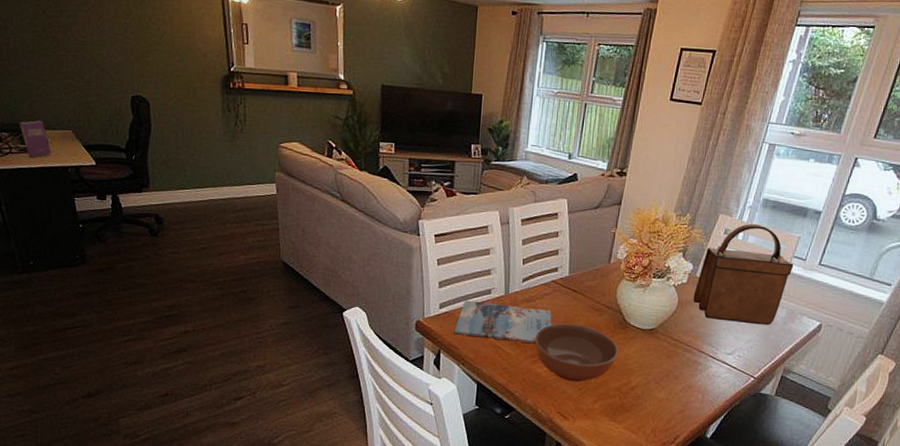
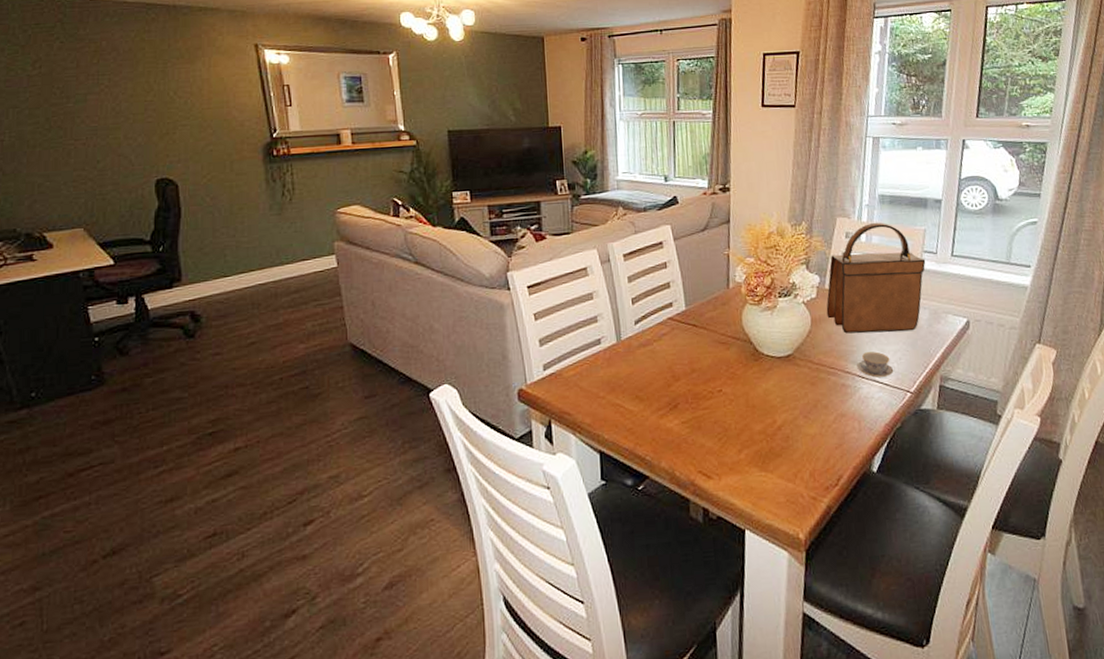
book: present [19,121,52,158] -> none [16,222,59,267]
magazine: present [453,300,552,344] -> none [563,352,676,398]
bowl: present [534,323,619,382] -> none [658,363,756,432]
teacup: none [711,337,743,361] -> present [857,352,894,378]

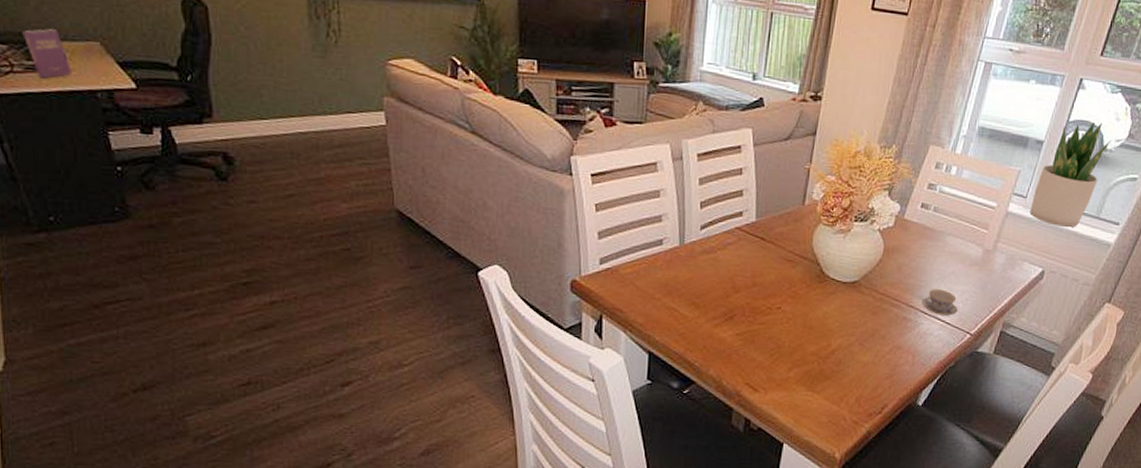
book: none [16,222,59,267] -> present [22,29,73,79]
handbag: present [826,223,926,334] -> none [901,156,1014,274]
planter: none [942,176,1005,277] -> present [1030,122,1112,228]

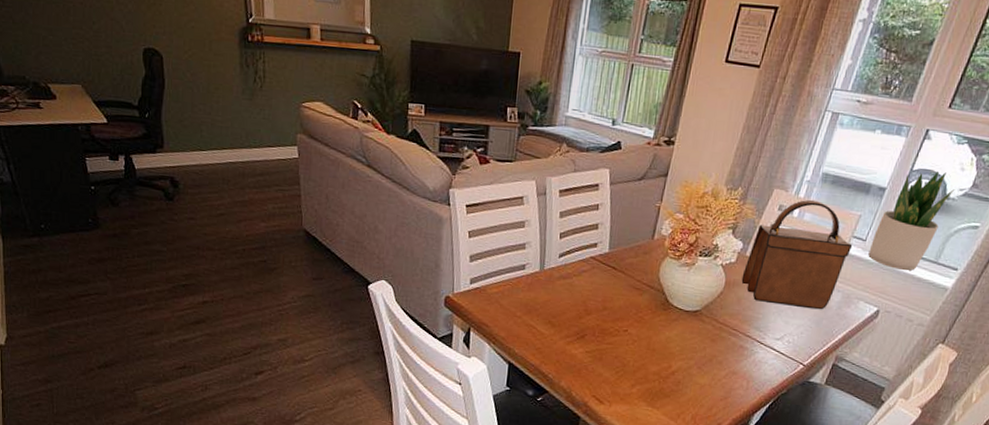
book: present [22,29,73,79] -> none [26,74,61,114]
handbag: none [901,156,1014,274] -> present [741,200,853,310]
teacup: present [922,289,958,316] -> none [758,321,793,347]

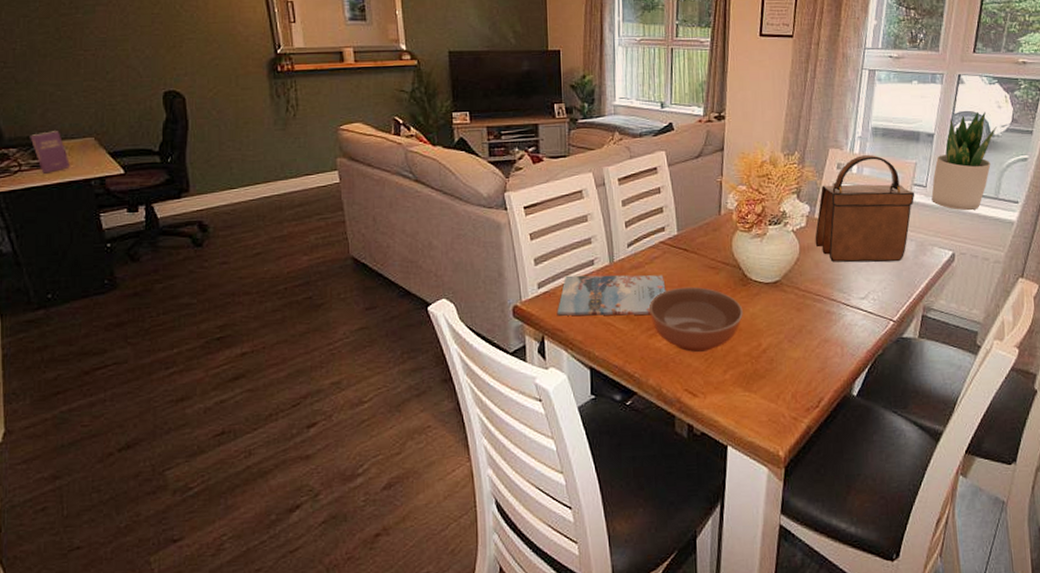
book: none [26,74,61,114] -> present [30,131,71,174]
magazine: none [484,275,590,324] -> present [557,274,666,316]
bowl: none [570,302,660,365] -> present [648,286,743,352]

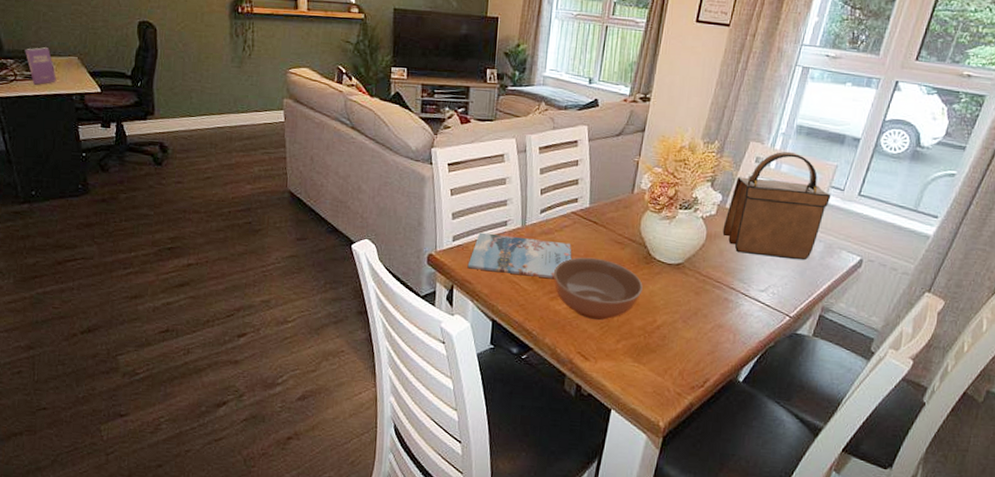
planter: present [931,112,998,211] -> none [847,121,929,220]

